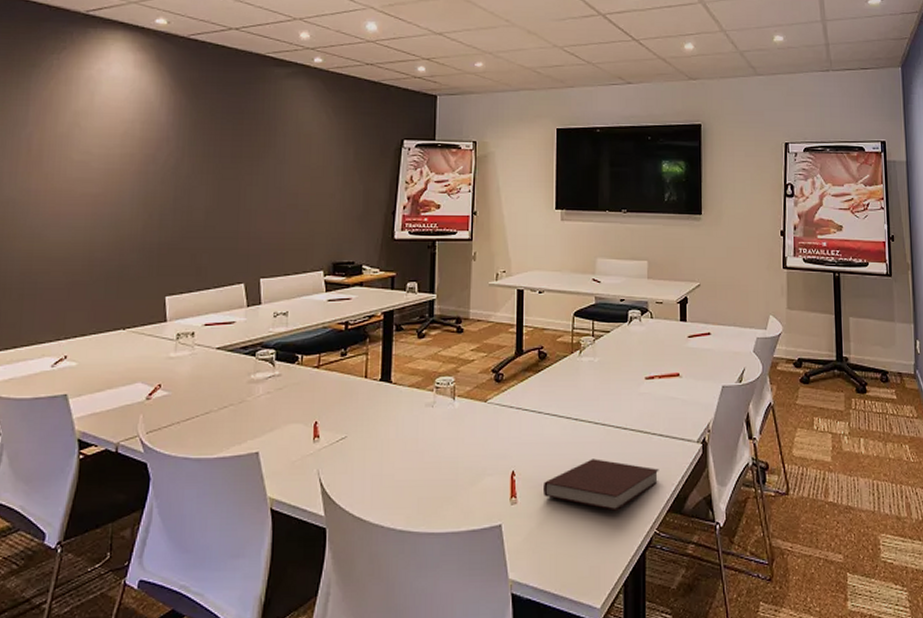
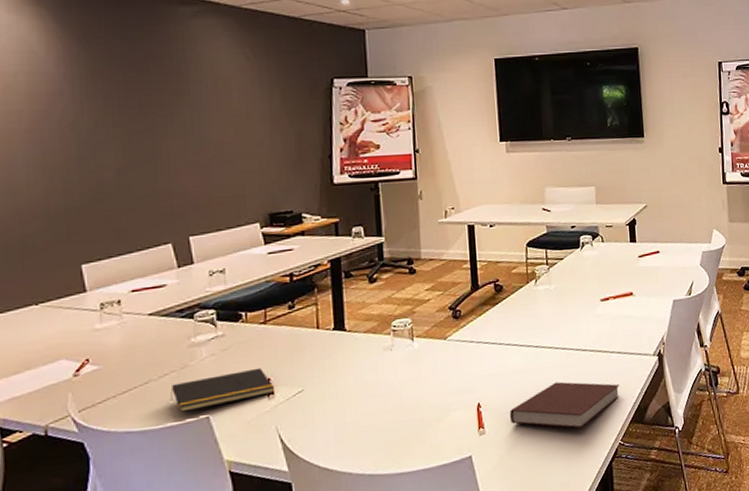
notepad: none [227,410,321,445] -> present [170,367,275,412]

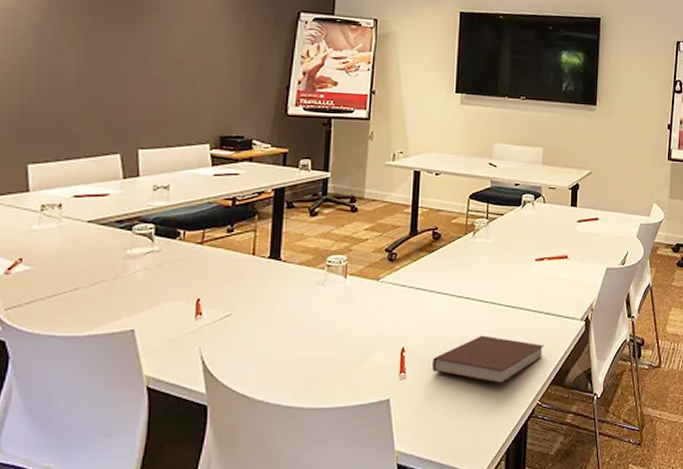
notepad: present [170,367,275,412] -> none [99,287,204,322]

